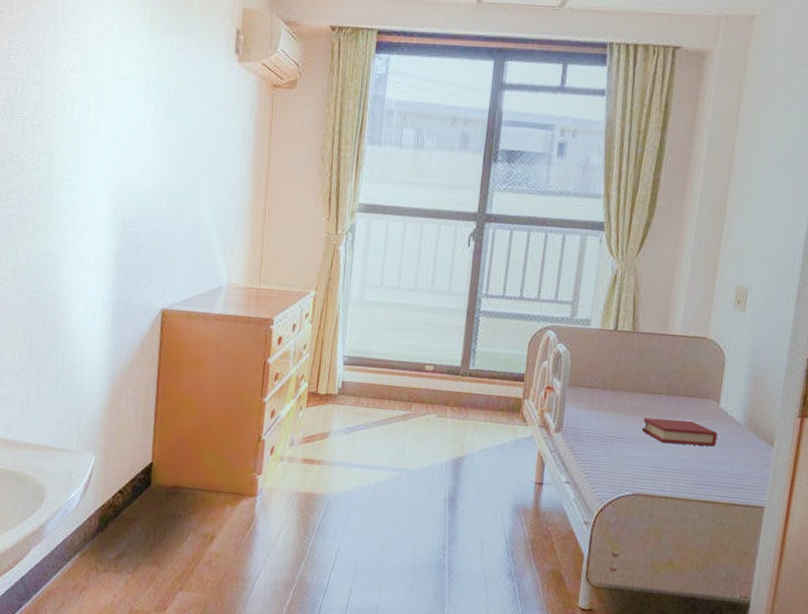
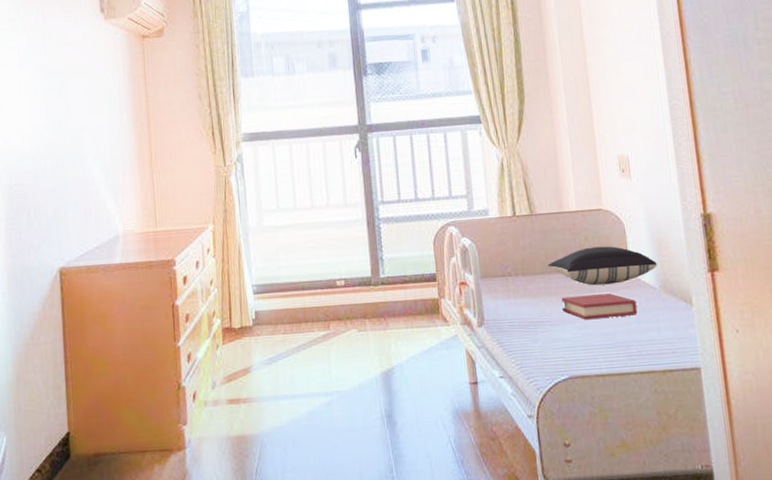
pillow: none [637,373,749,414] -> present [547,246,657,286]

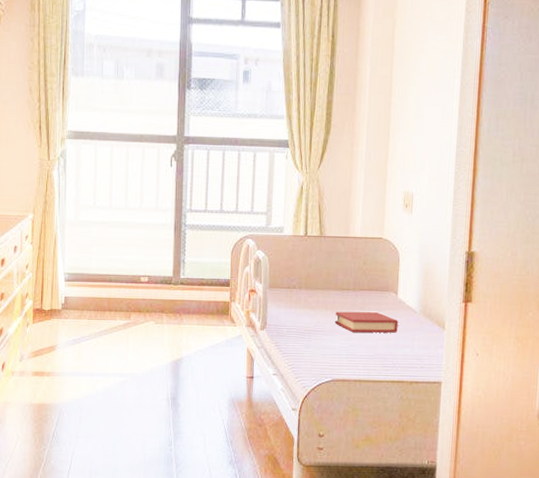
pillow: present [547,246,657,286] -> none [328,270,421,305]

